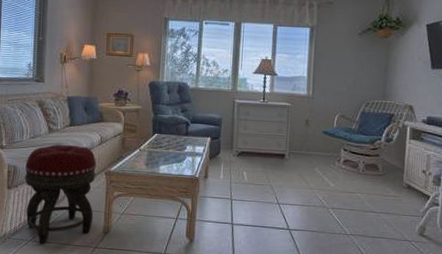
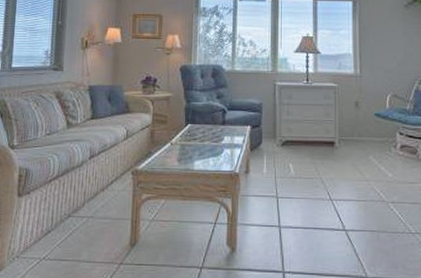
footstool: present [25,144,96,244] -> none [38,140,121,262]

